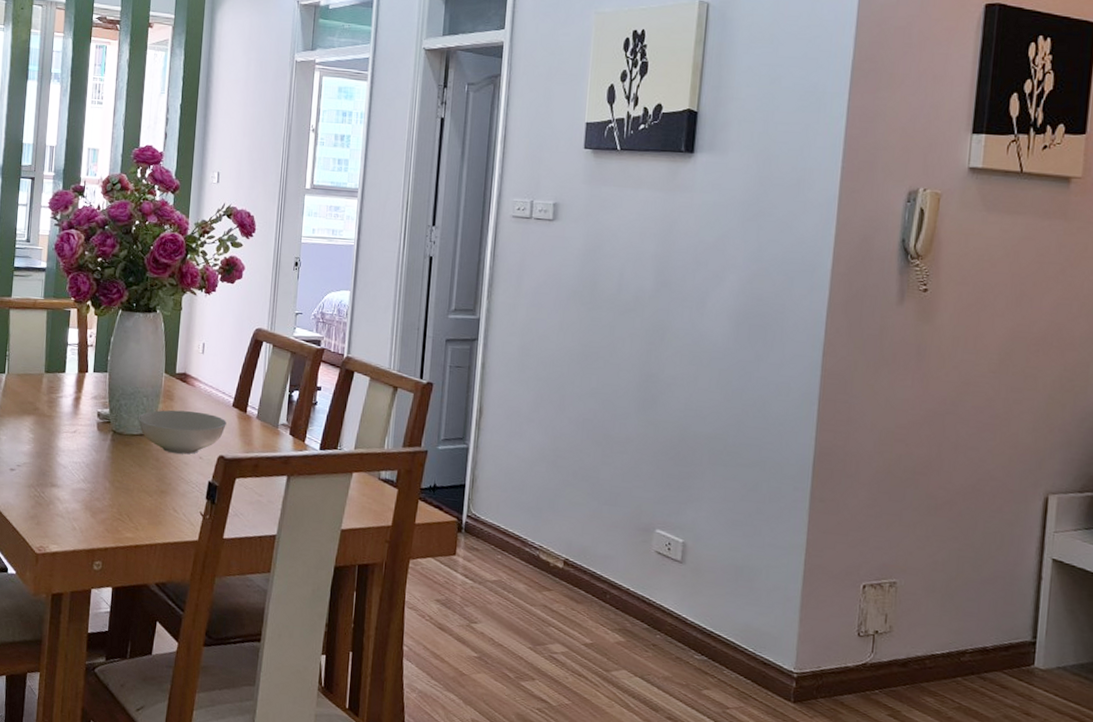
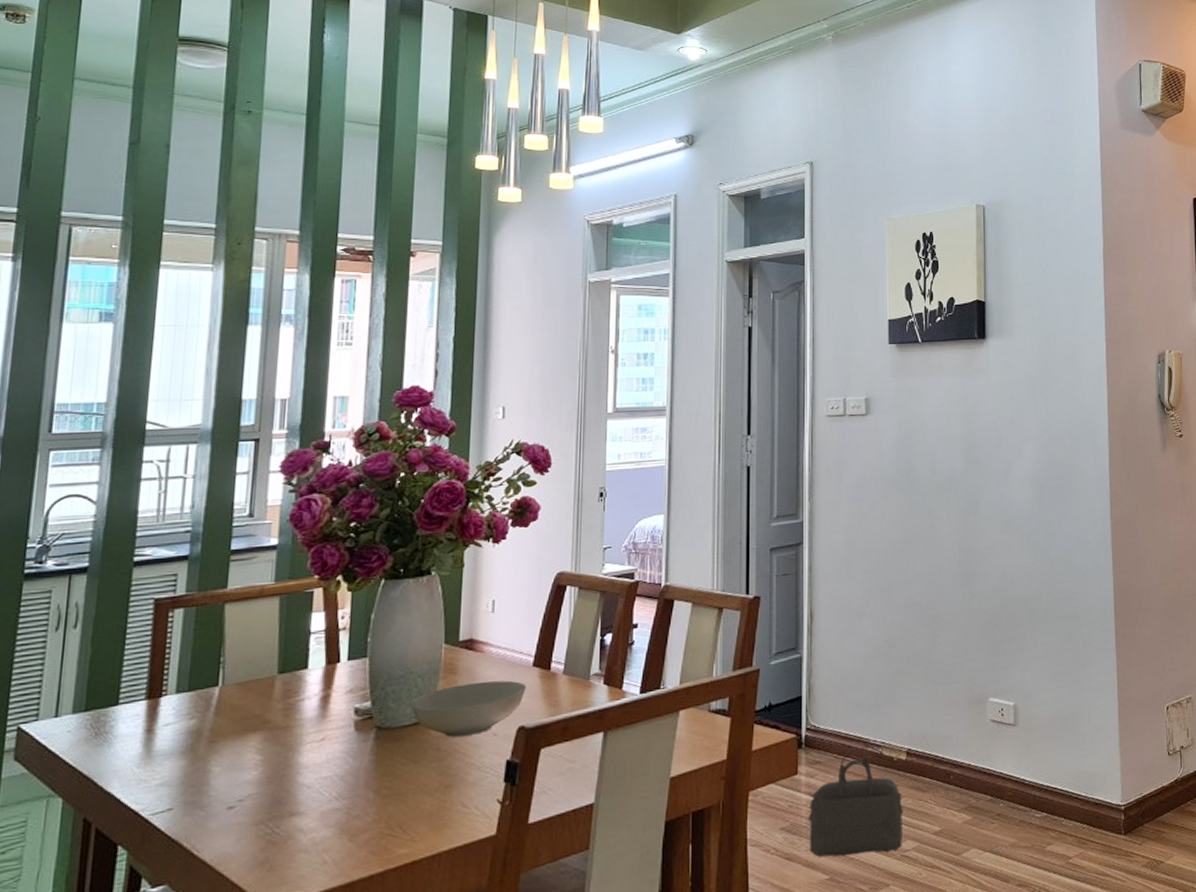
handbag: none [462,543,556,650] -> present [809,746,903,857]

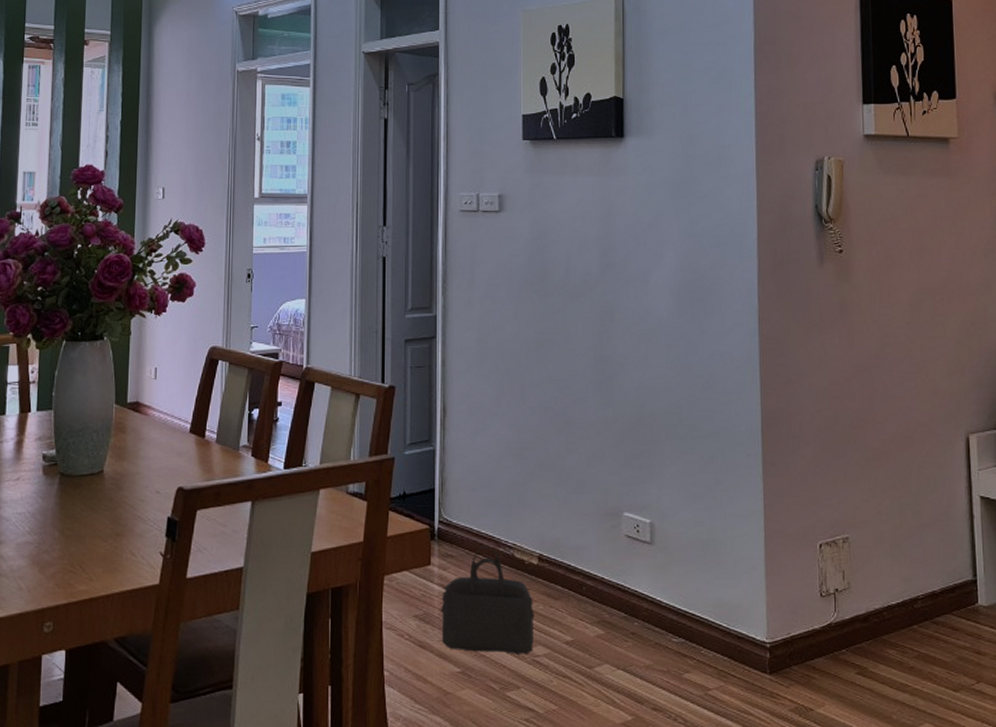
bowl: present [410,680,526,737] -> none [87,442,184,490]

